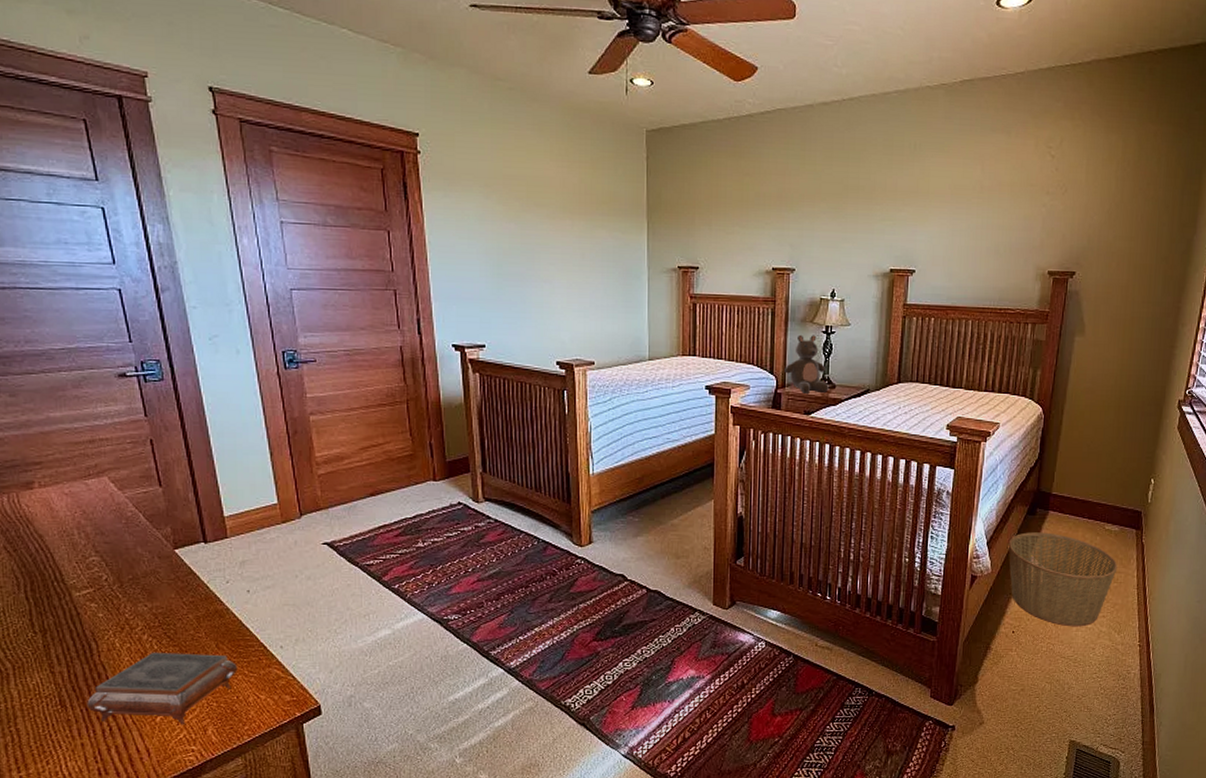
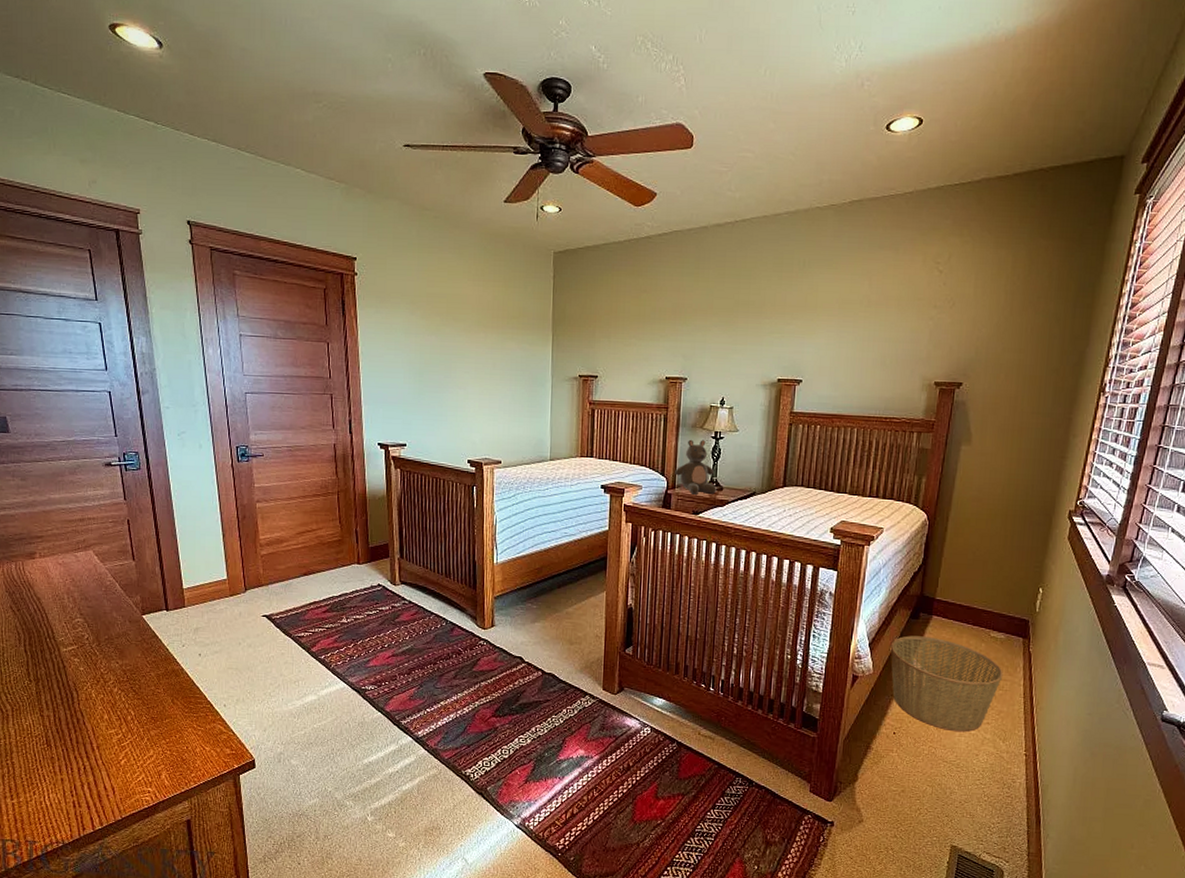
jewelry box: present [87,652,238,725] -> none [67,703,189,769]

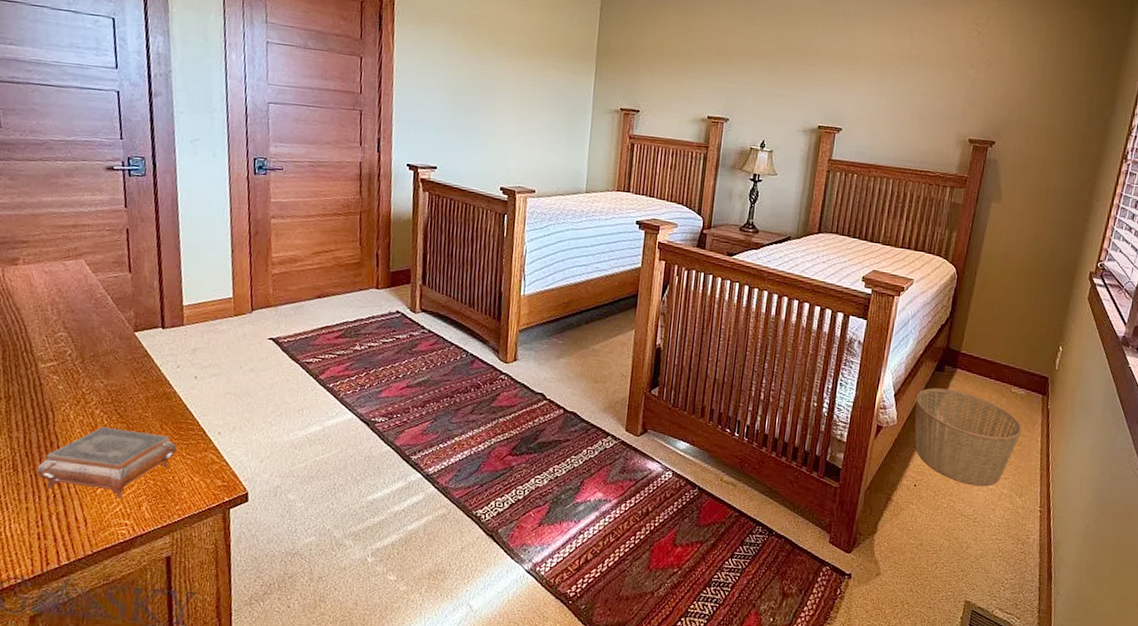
jewelry box: none [67,703,189,769] -> present [36,426,178,499]
stuffed bear: present [675,439,716,494] -> none [711,180,752,236]

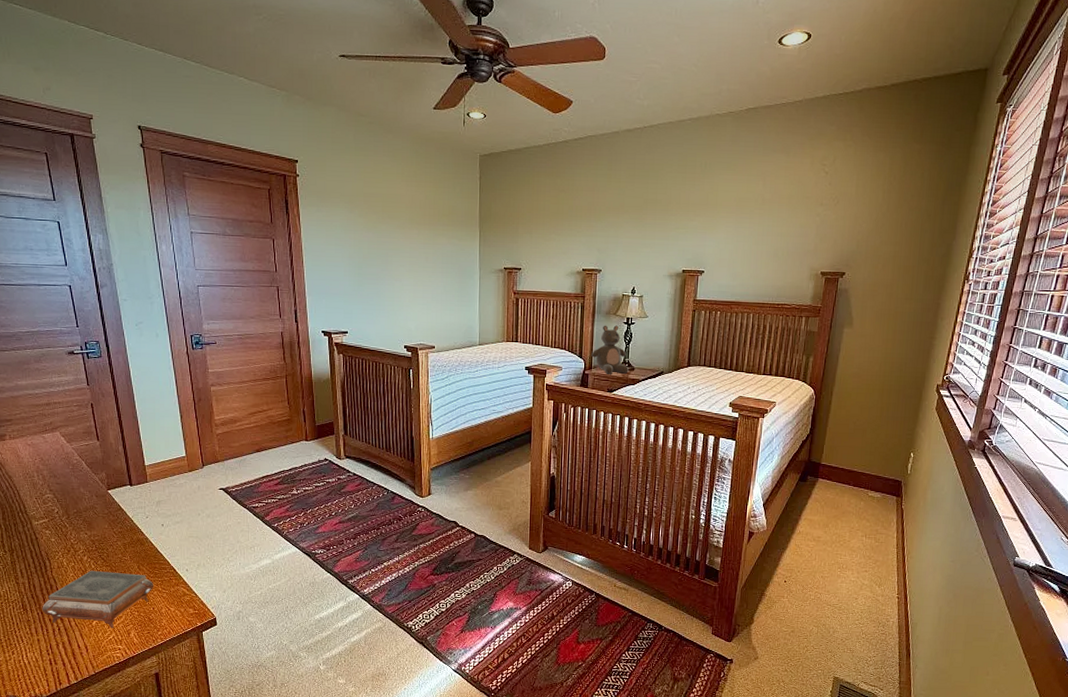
stuffed bear: none [711,180,752,236] -> present [591,325,629,374]
basket: present [915,388,1022,487] -> none [782,496,879,579]

